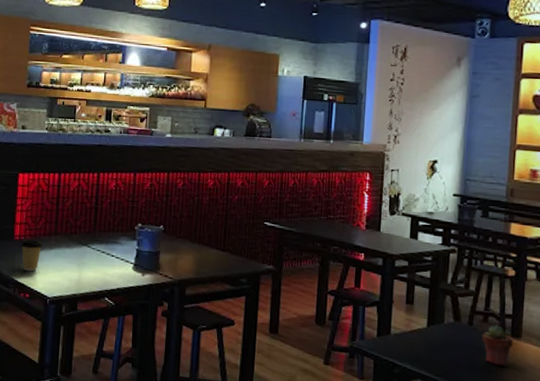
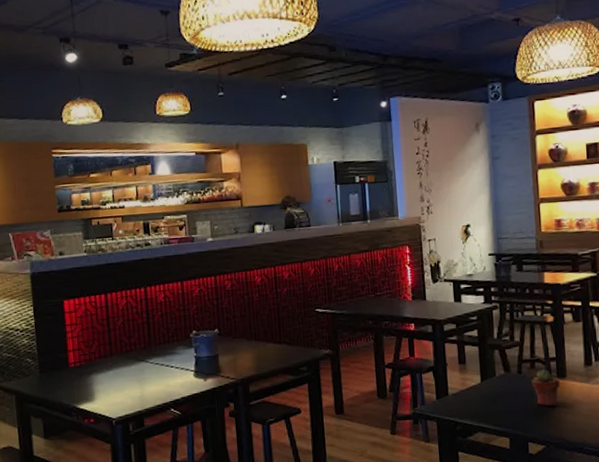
coffee cup: present [20,239,43,272] -> none [76,364,100,397]

